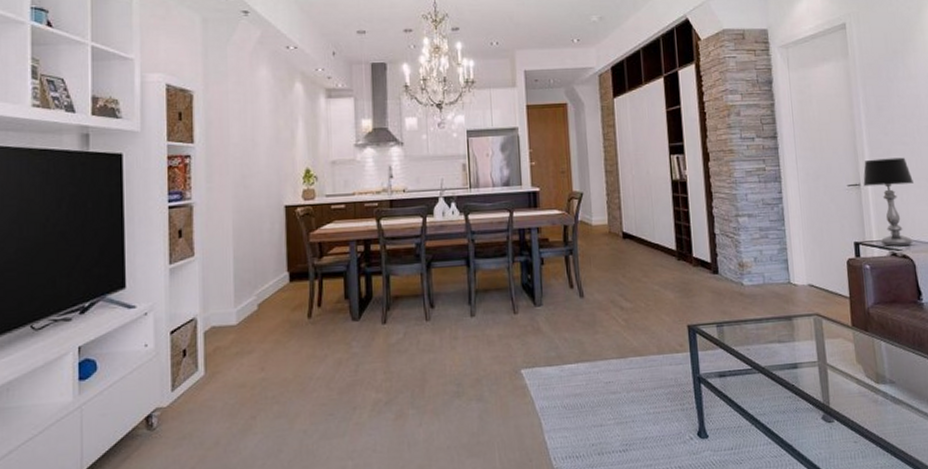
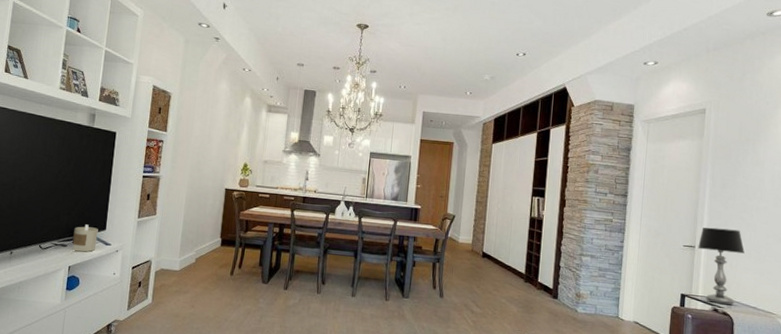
candle: none [79,285,115,325] -> present [72,224,98,252]

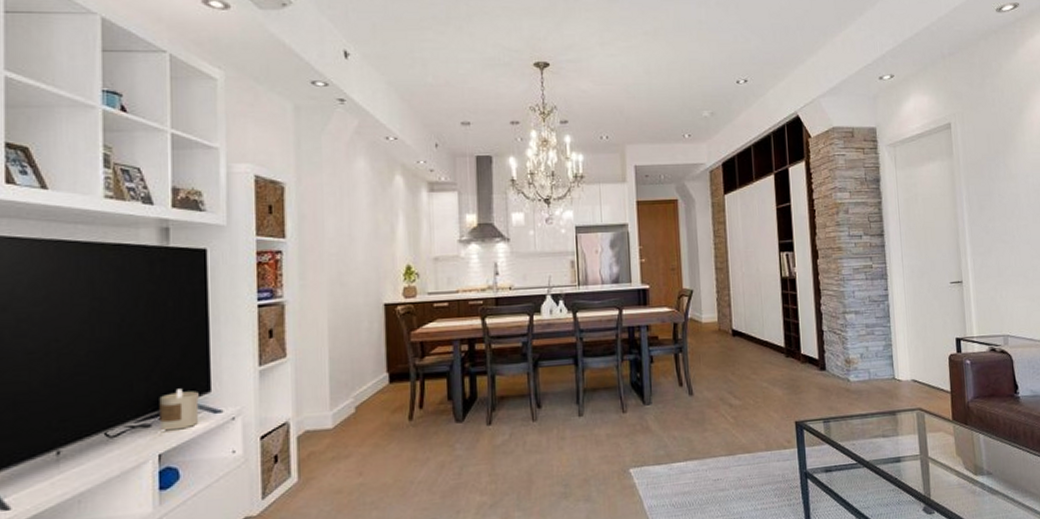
table lamp: present [698,227,745,306] -> none [965,255,1012,342]

